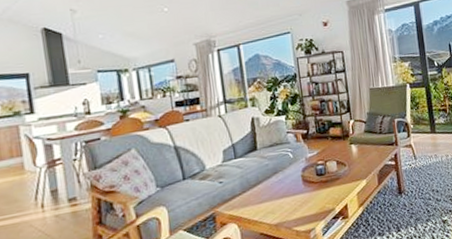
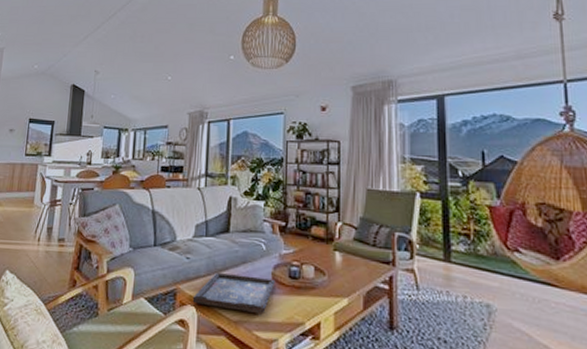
decorative tray: none [232,180,306,221] -> present [192,273,276,315]

